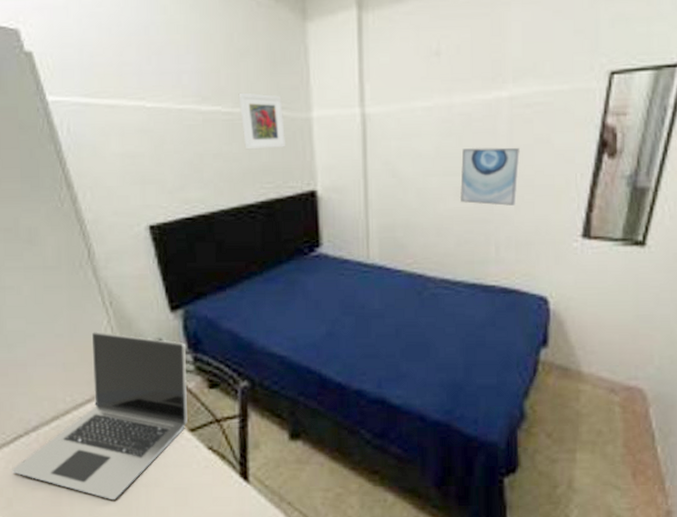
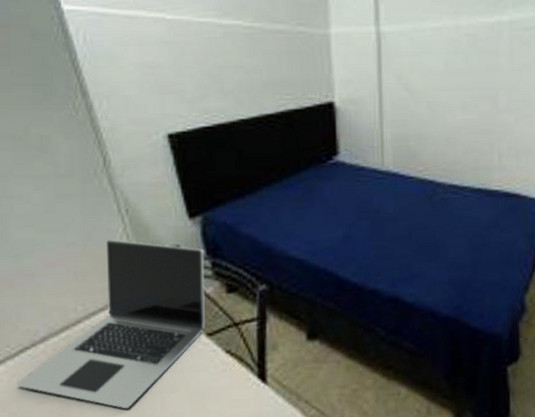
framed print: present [238,92,285,150] -> none [259,8,304,63]
wall art: present [459,147,520,206] -> none [466,65,519,118]

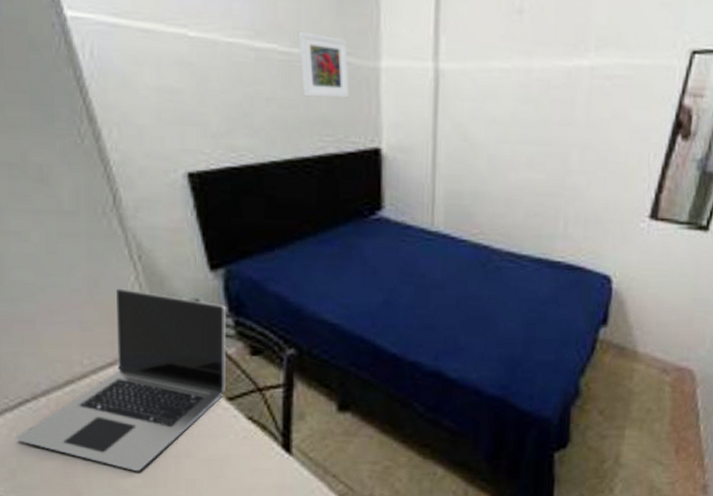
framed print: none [259,8,304,63] -> present [298,31,349,99]

